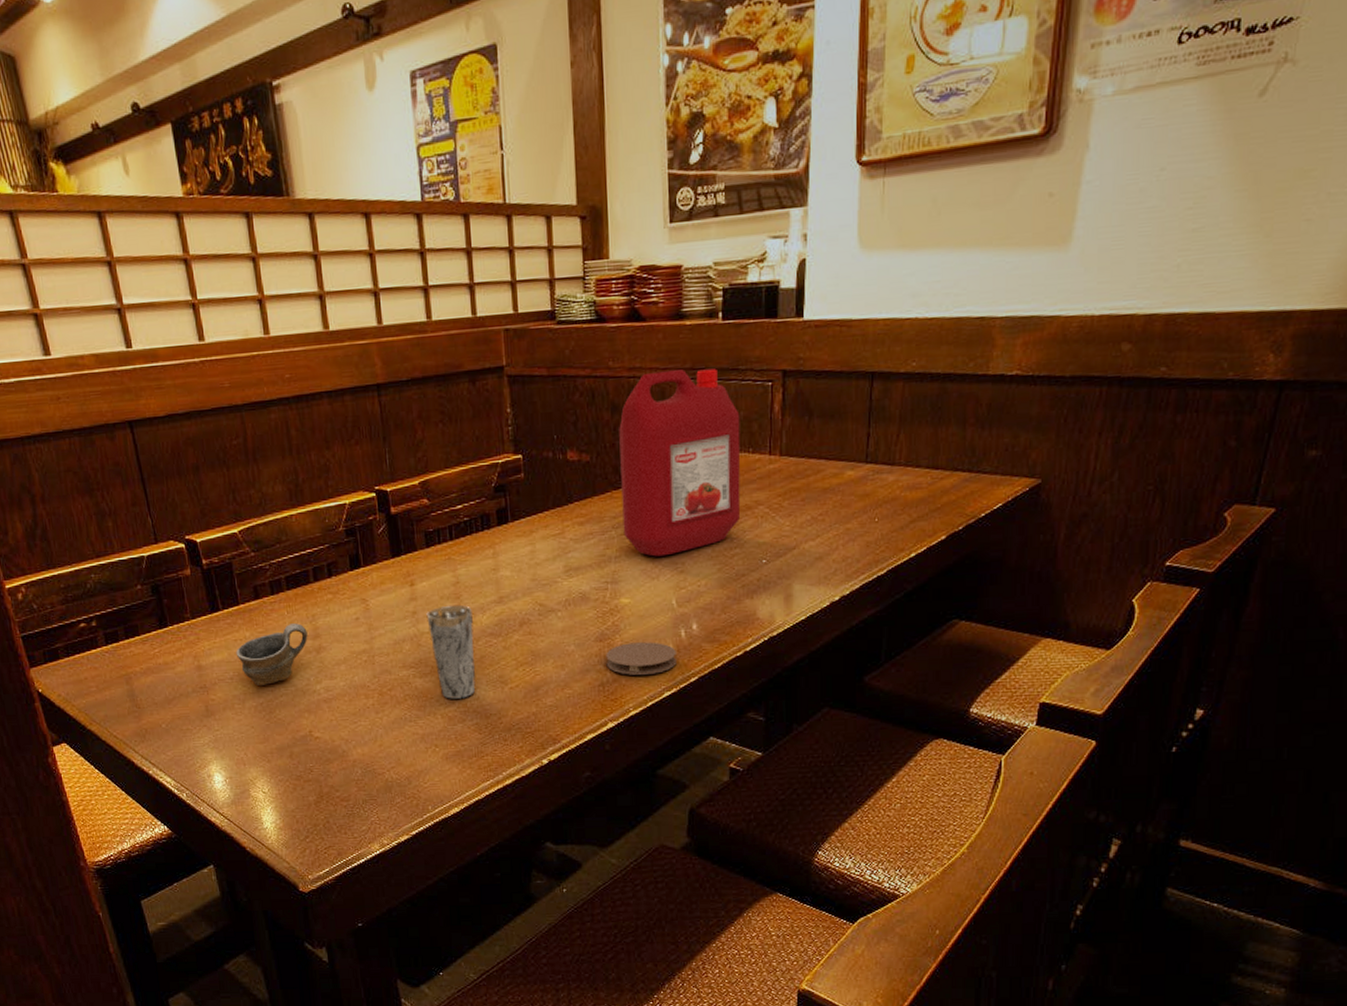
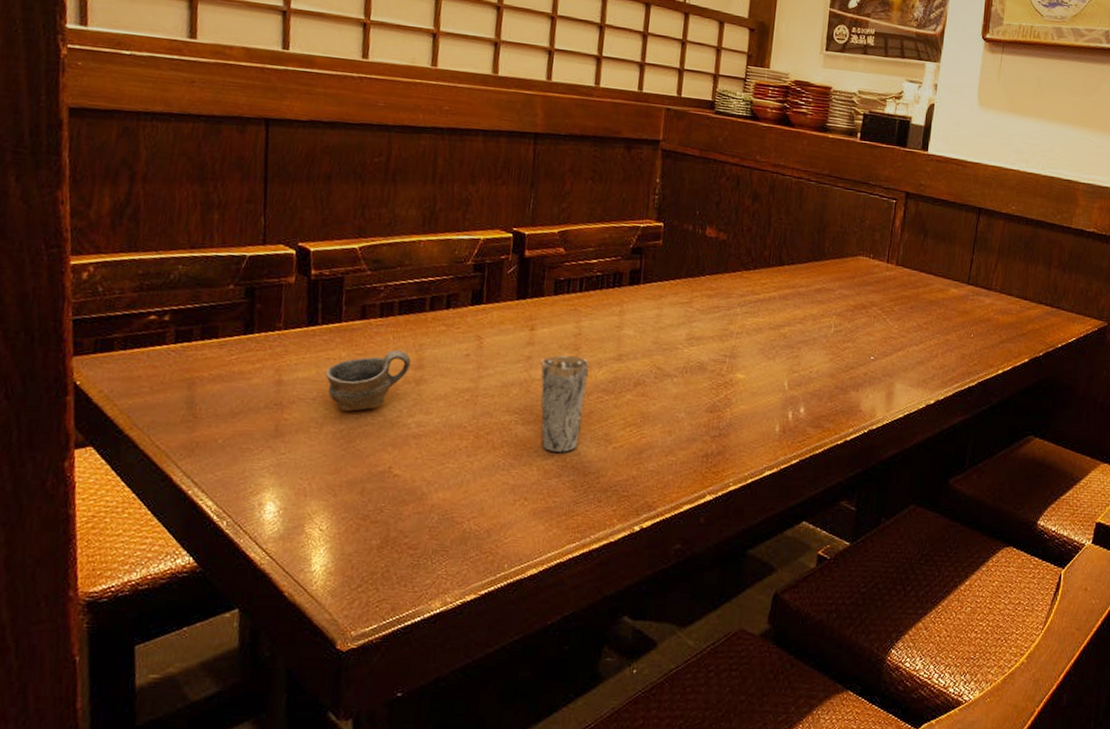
coaster: present [606,642,677,675] -> none [713,417,782,452]
ketchup jug: present [619,368,741,557] -> none [748,172,866,340]

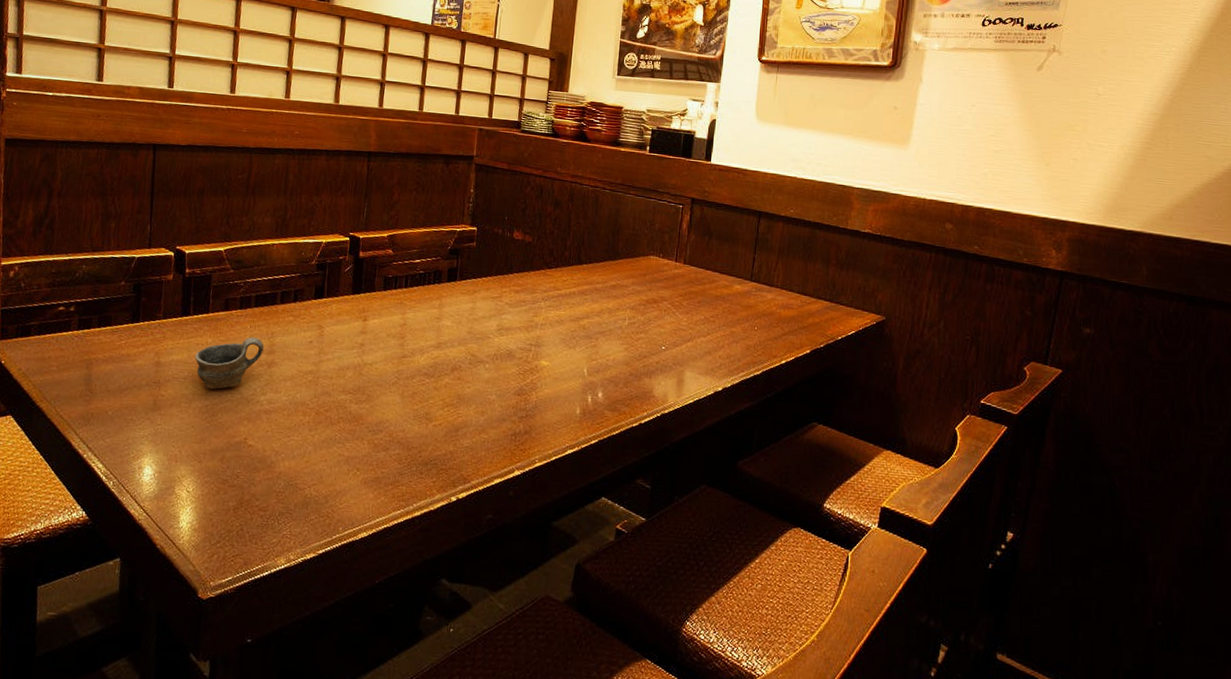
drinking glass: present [540,355,589,453] -> none [371,343,413,429]

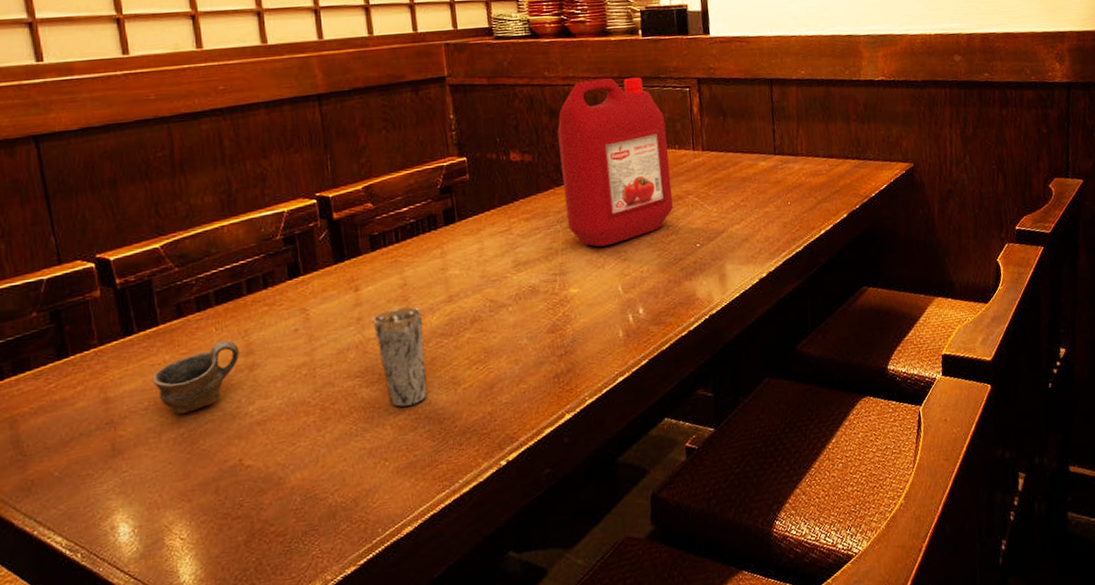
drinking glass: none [371,343,413,429] -> present [372,307,427,407]
ketchup jug: none [551,181,655,331] -> present [557,77,673,247]

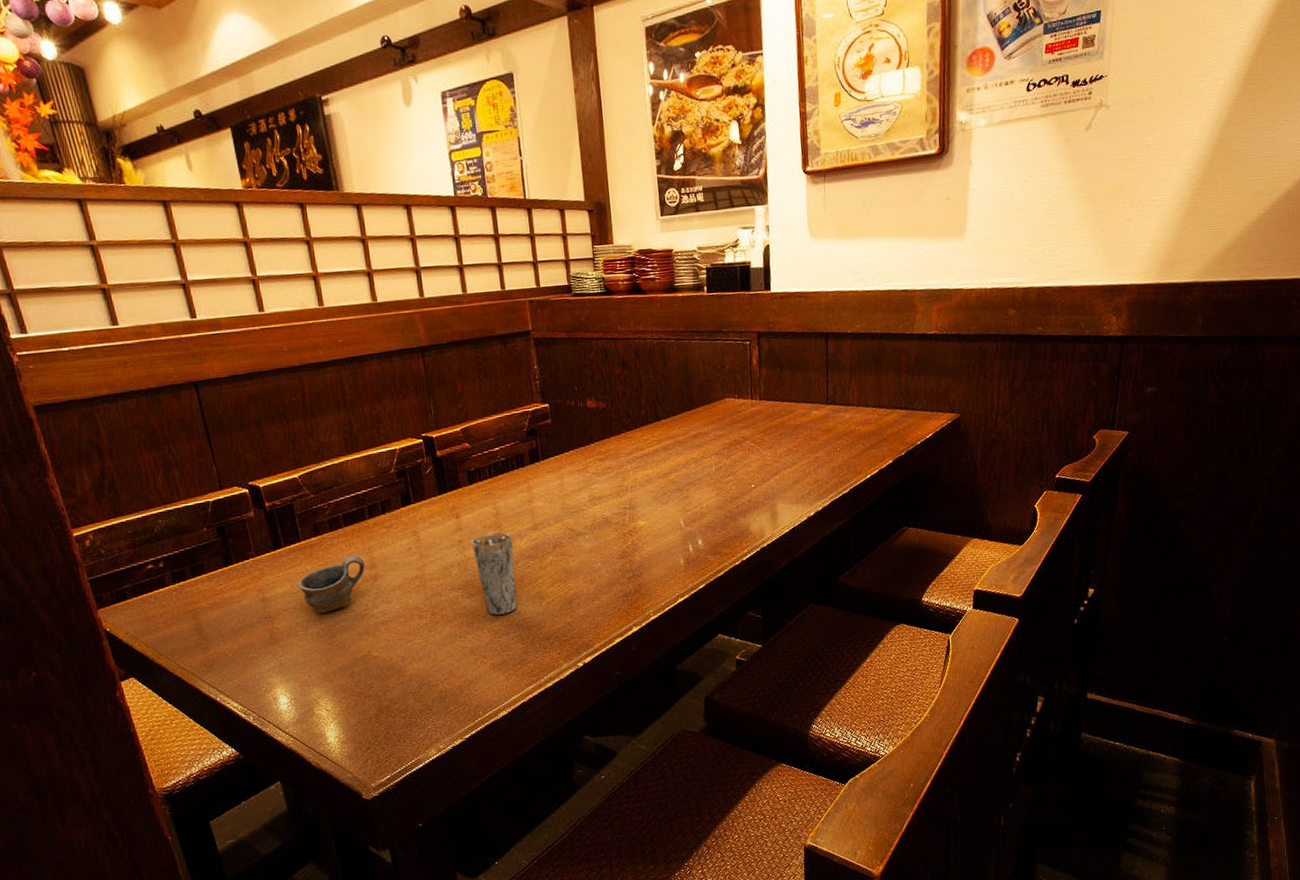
ketchup jug: present [557,77,673,247] -> none [628,331,732,486]

